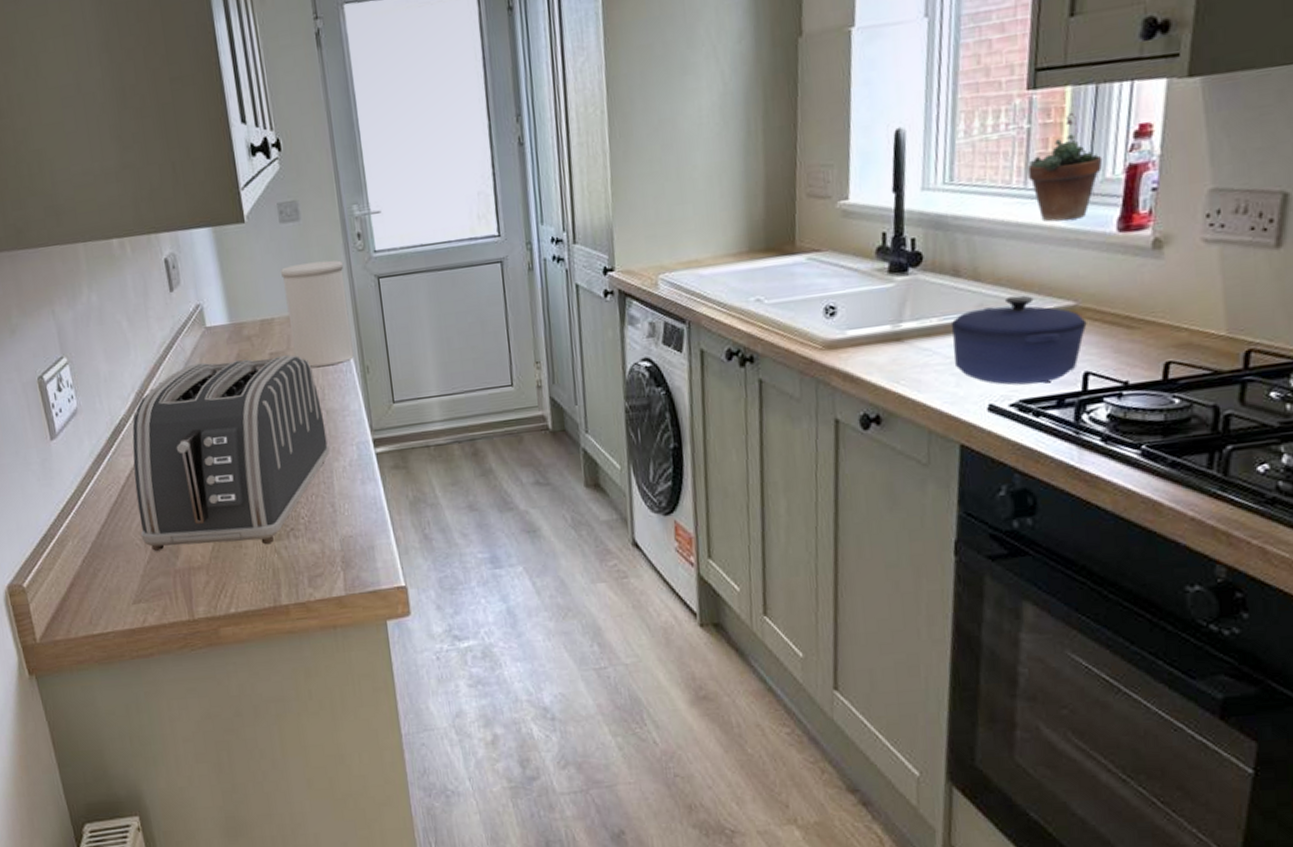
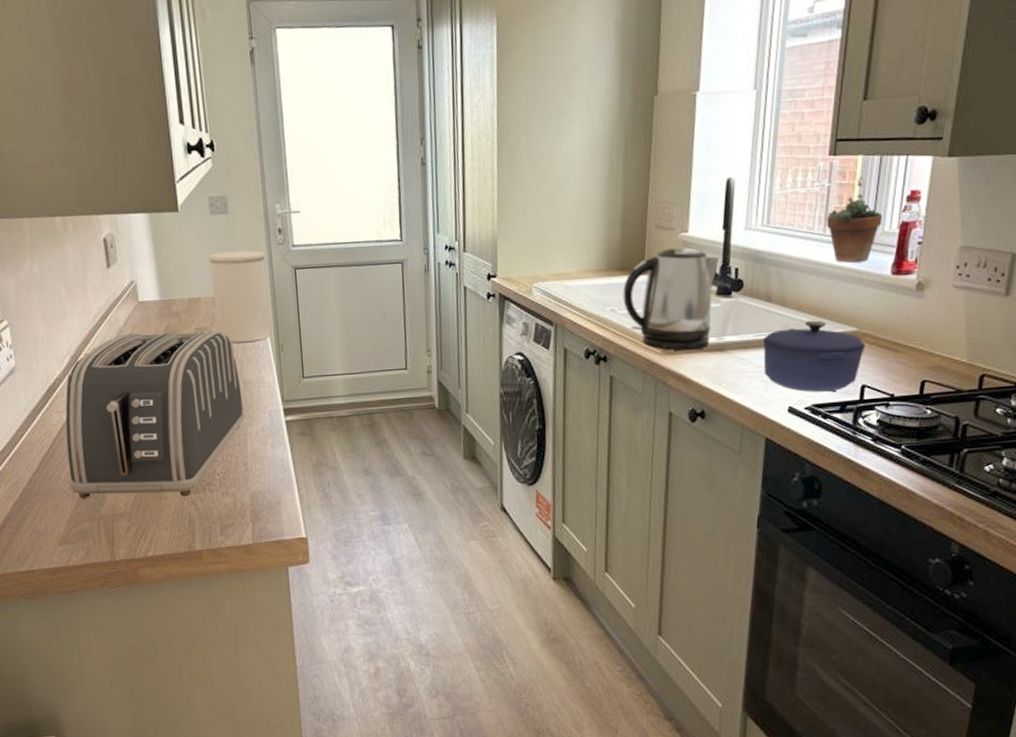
kettle: none [769,218,889,345] -> present [623,247,719,351]

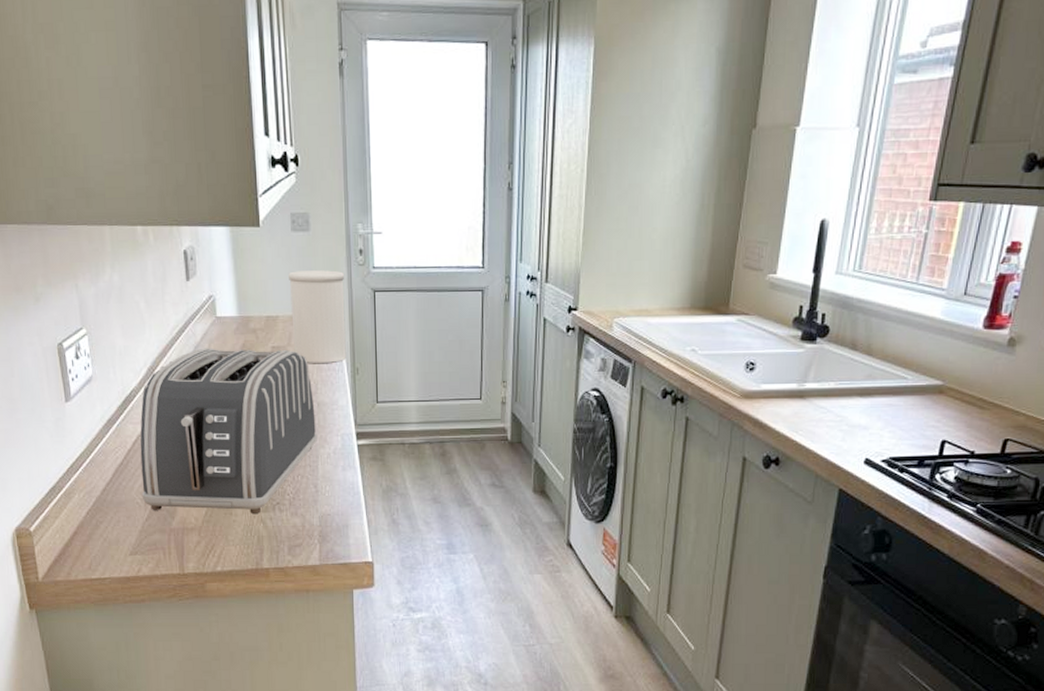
kettle: present [623,247,719,351] -> none [705,289,806,396]
cooking pot: present [762,320,865,393] -> none [843,371,950,446]
succulent plant: present [827,176,883,264] -> none [921,224,980,315]

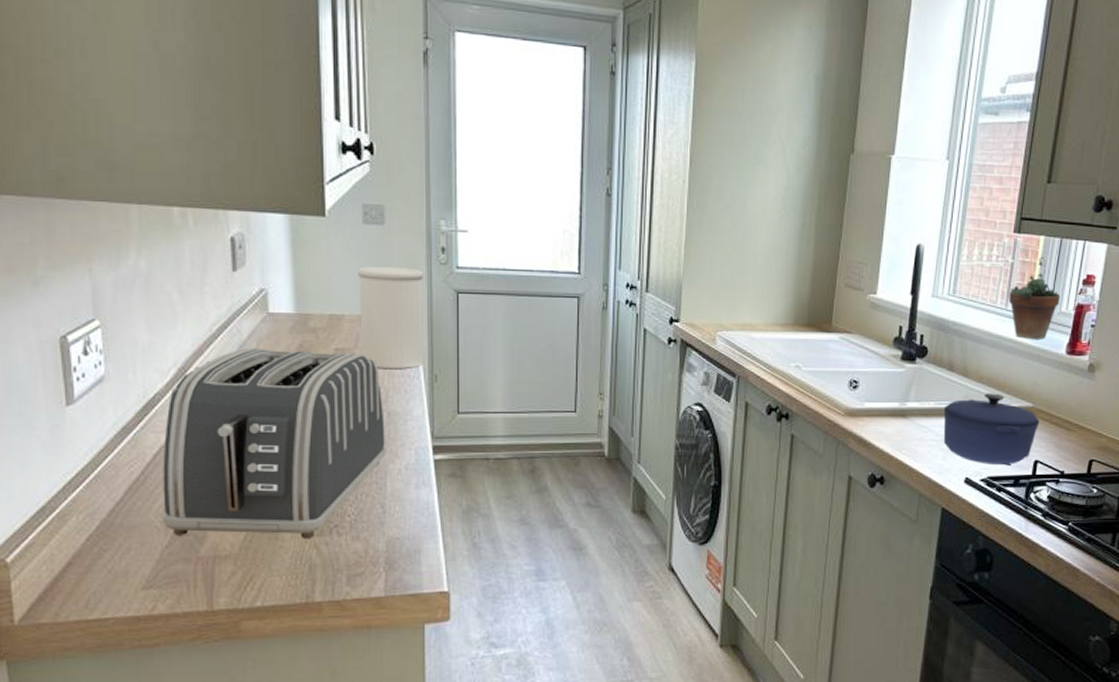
cooking pot: none [843,371,950,446] -> present [943,393,1040,466]
succulent plant: none [921,224,980,315] -> present [1009,256,1061,340]

